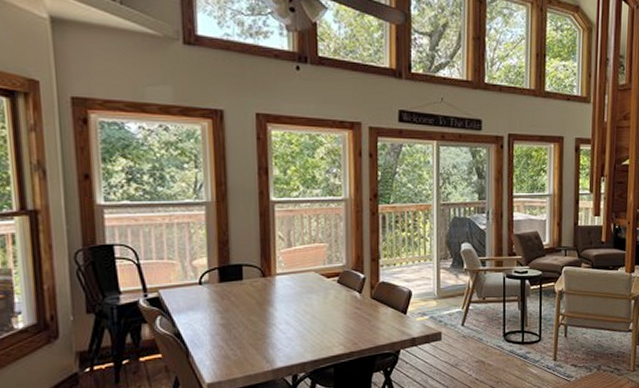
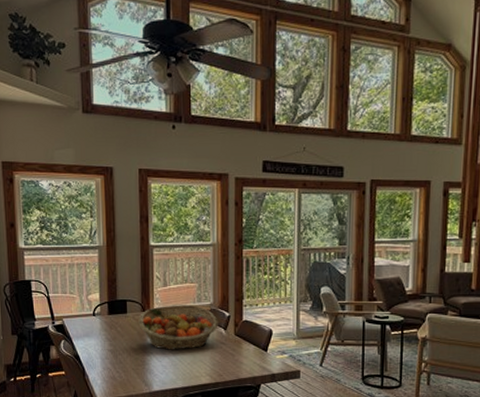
fruit basket: none [257,267,352,320] -> present [138,305,218,350]

